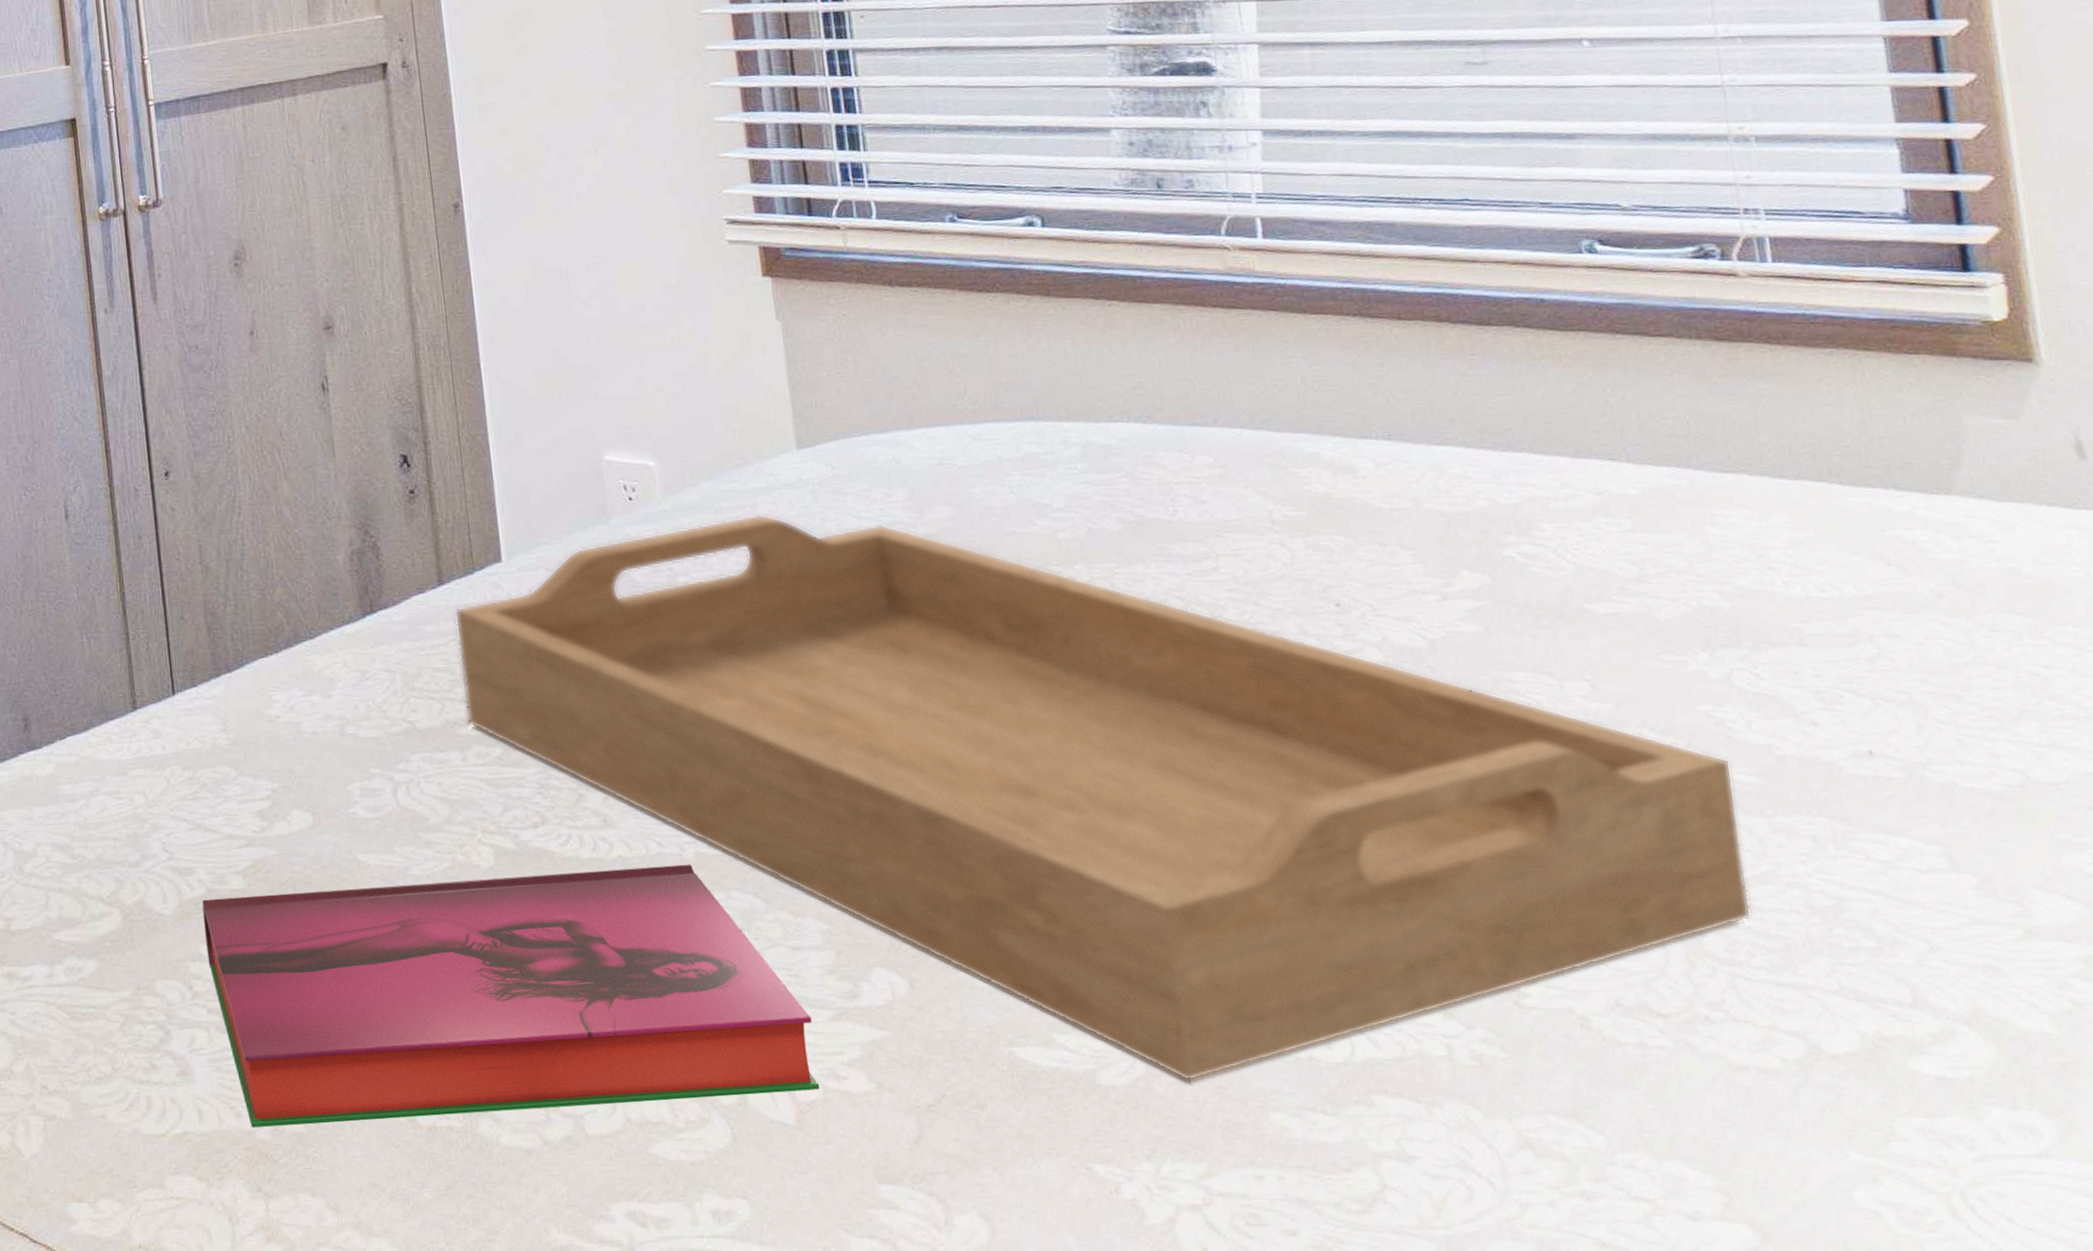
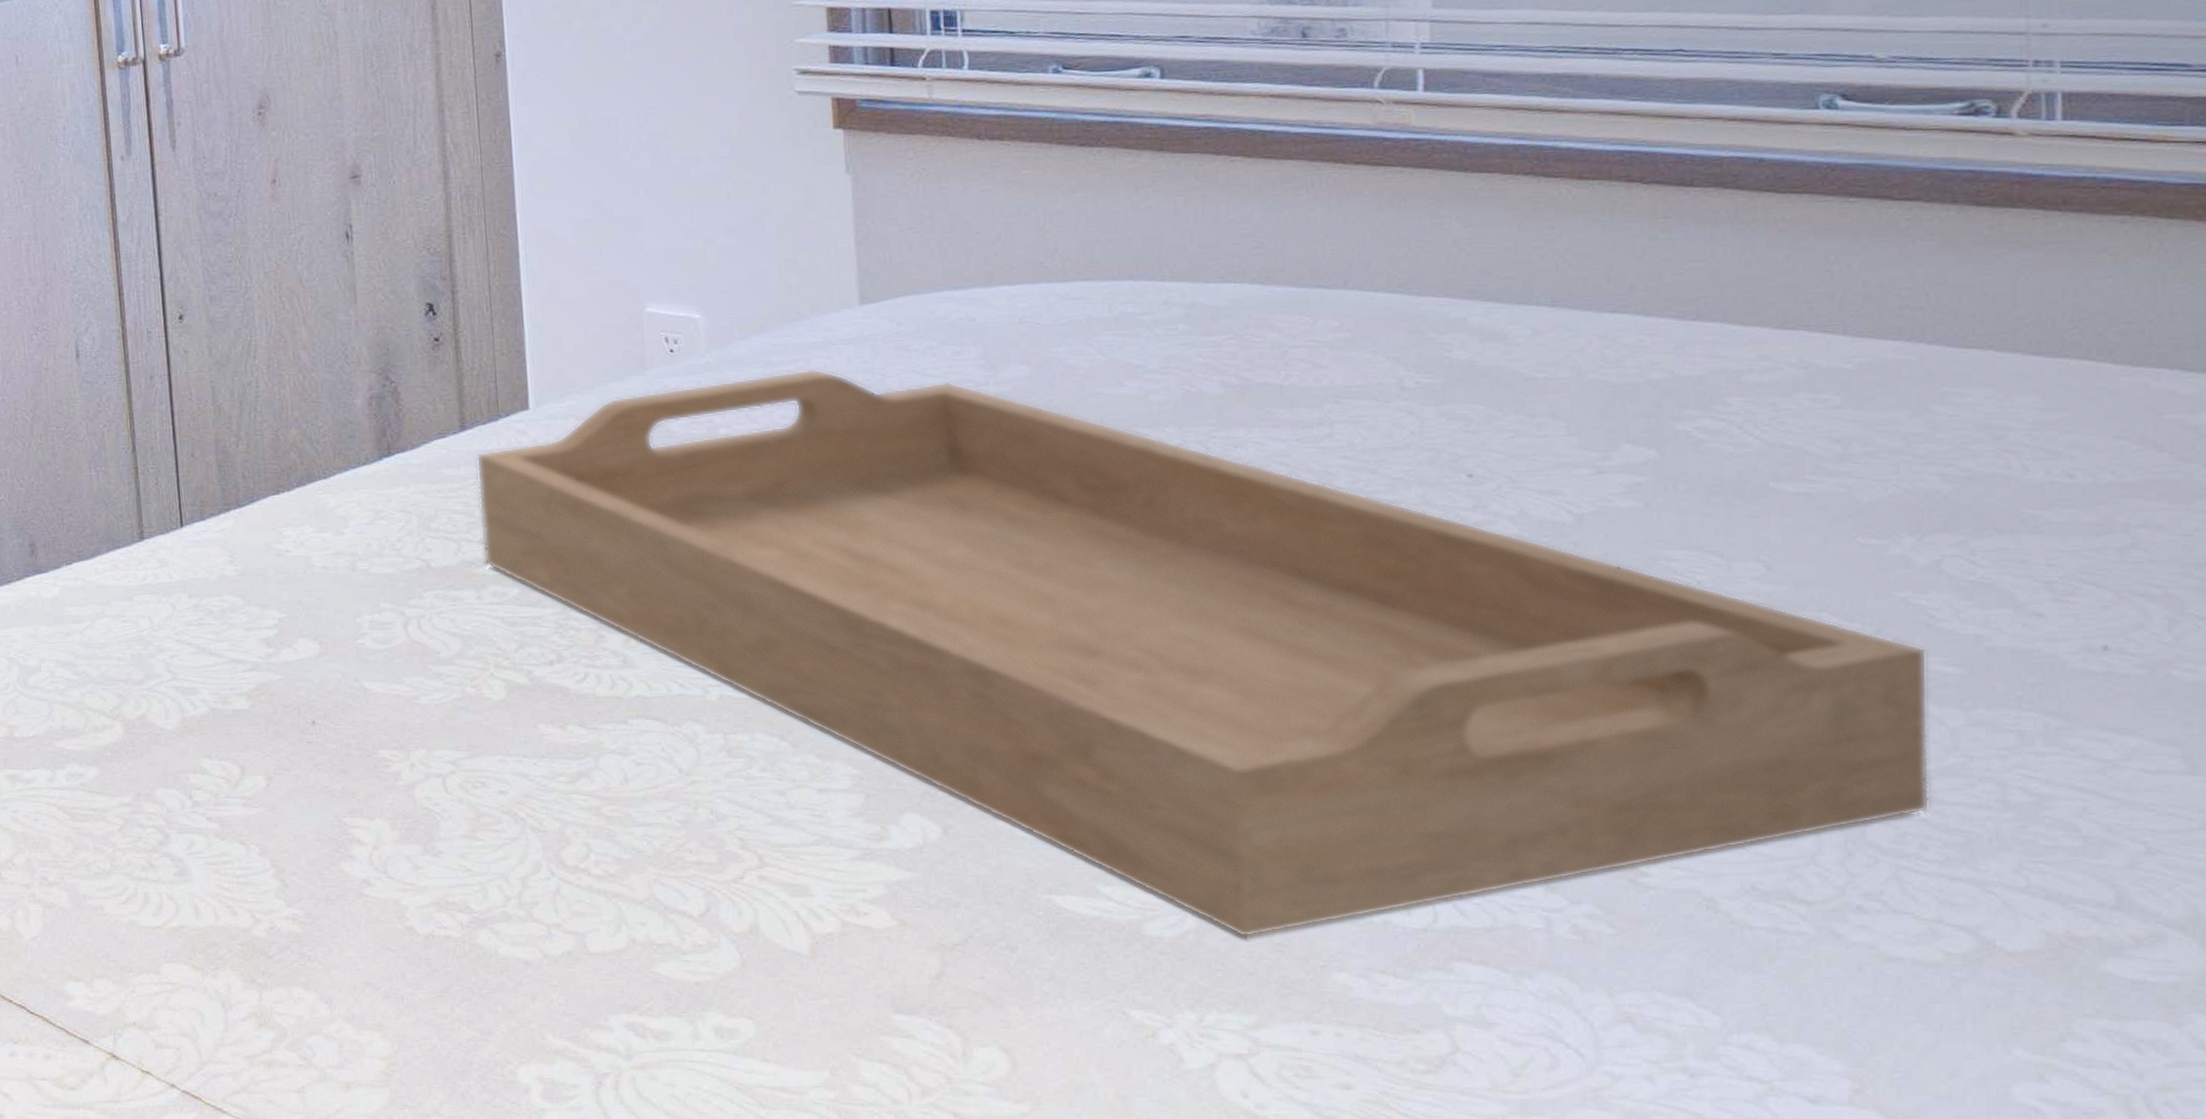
hardback book: present [202,864,820,1128] -> none [205,705,838,926]

